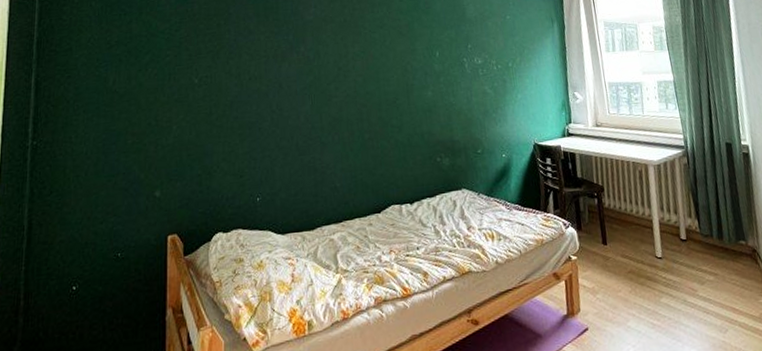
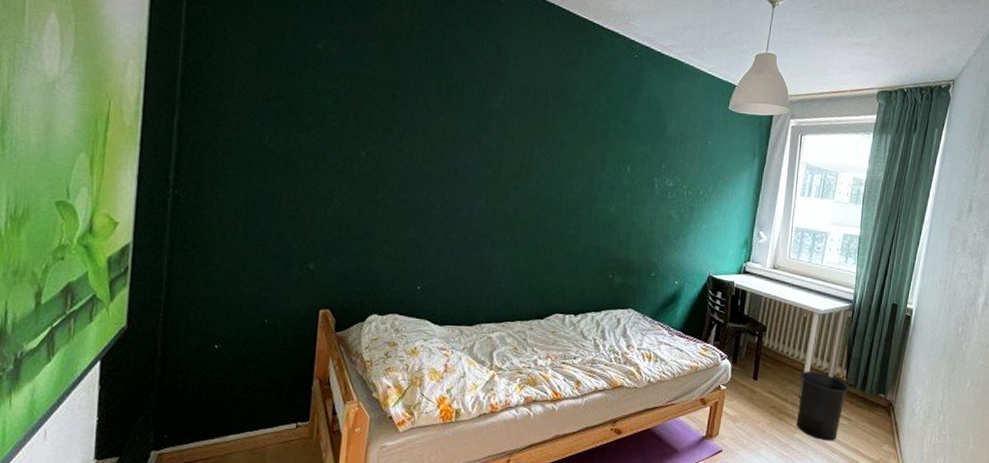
waste bin: none [650,226,707,301] -> present [796,371,849,440]

